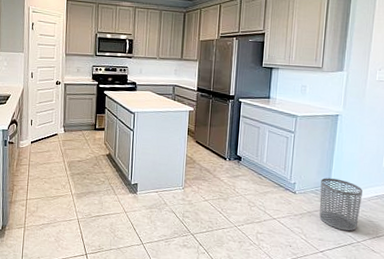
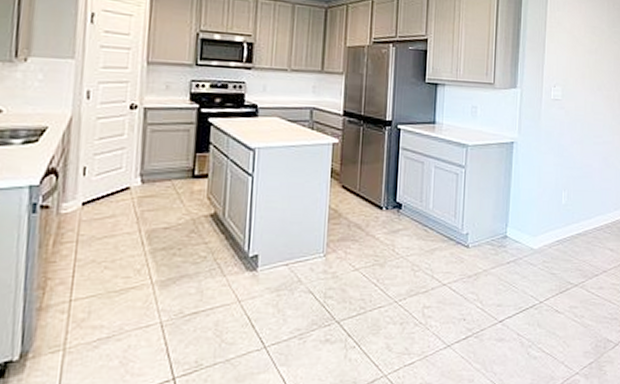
waste bin: present [319,178,363,231] -> none [496,223,543,290]

